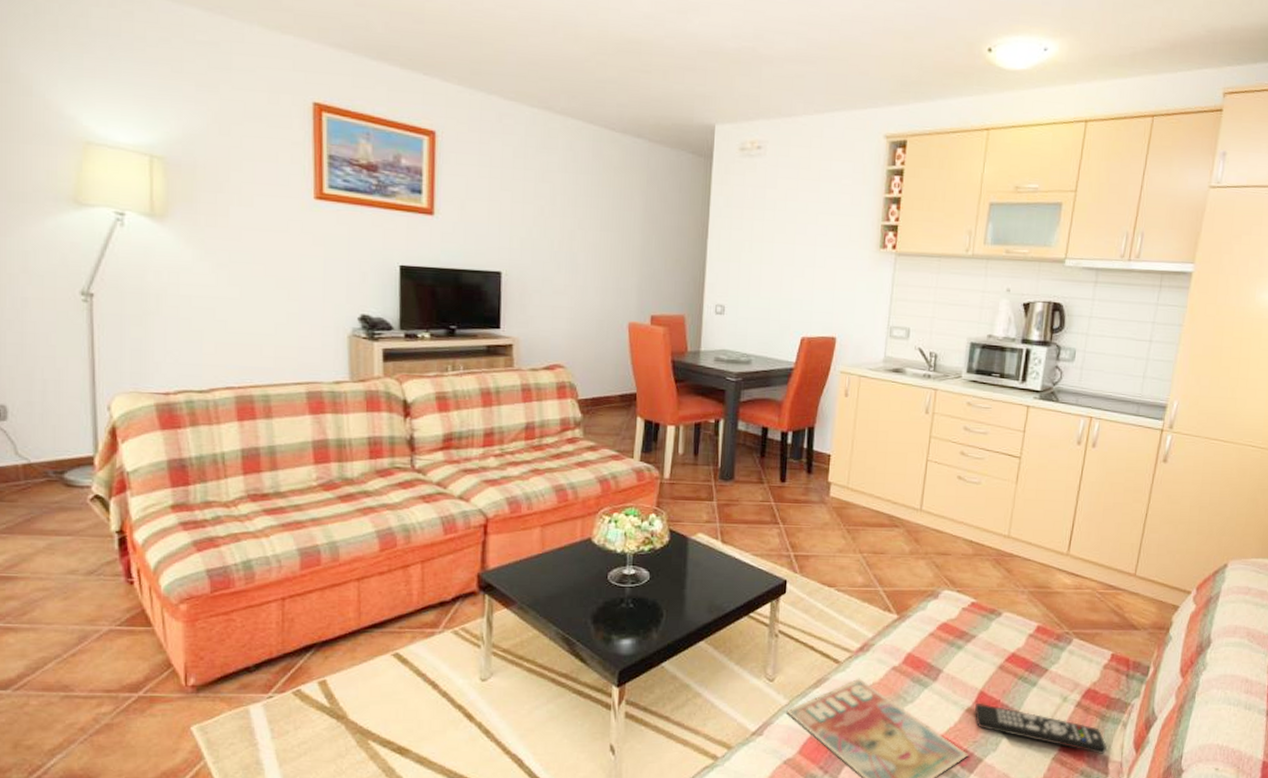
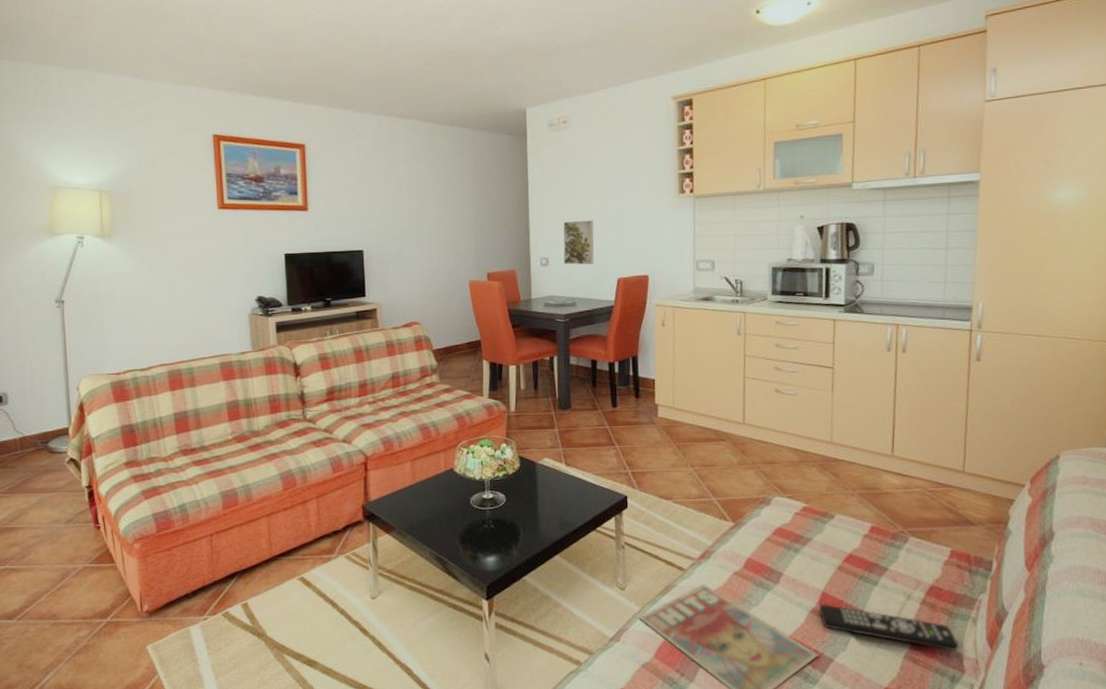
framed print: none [742,265,781,319] -> present [563,220,594,265]

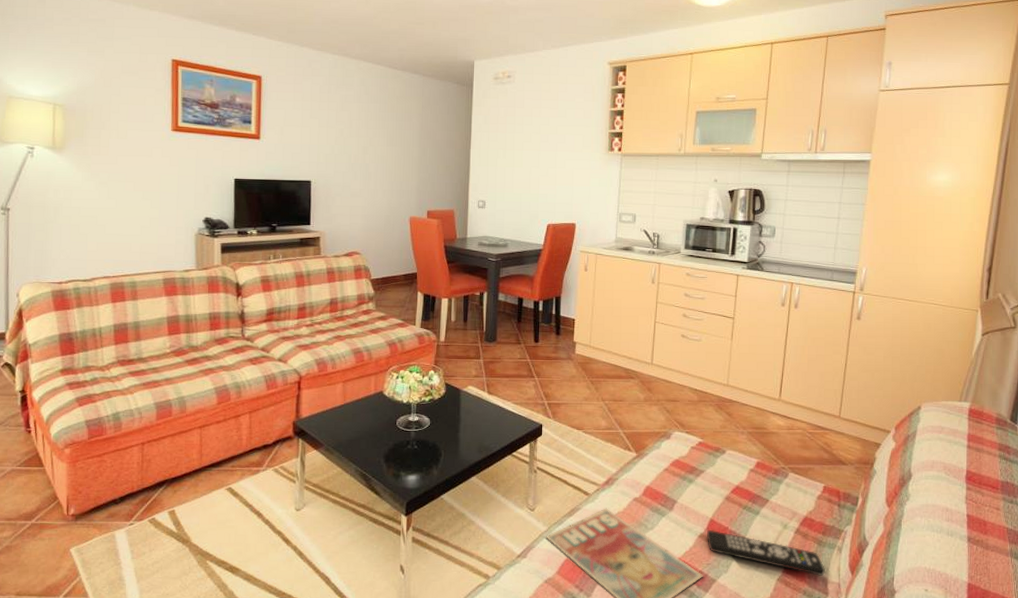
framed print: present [563,220,594,265] -> none [499,168,529,210]

